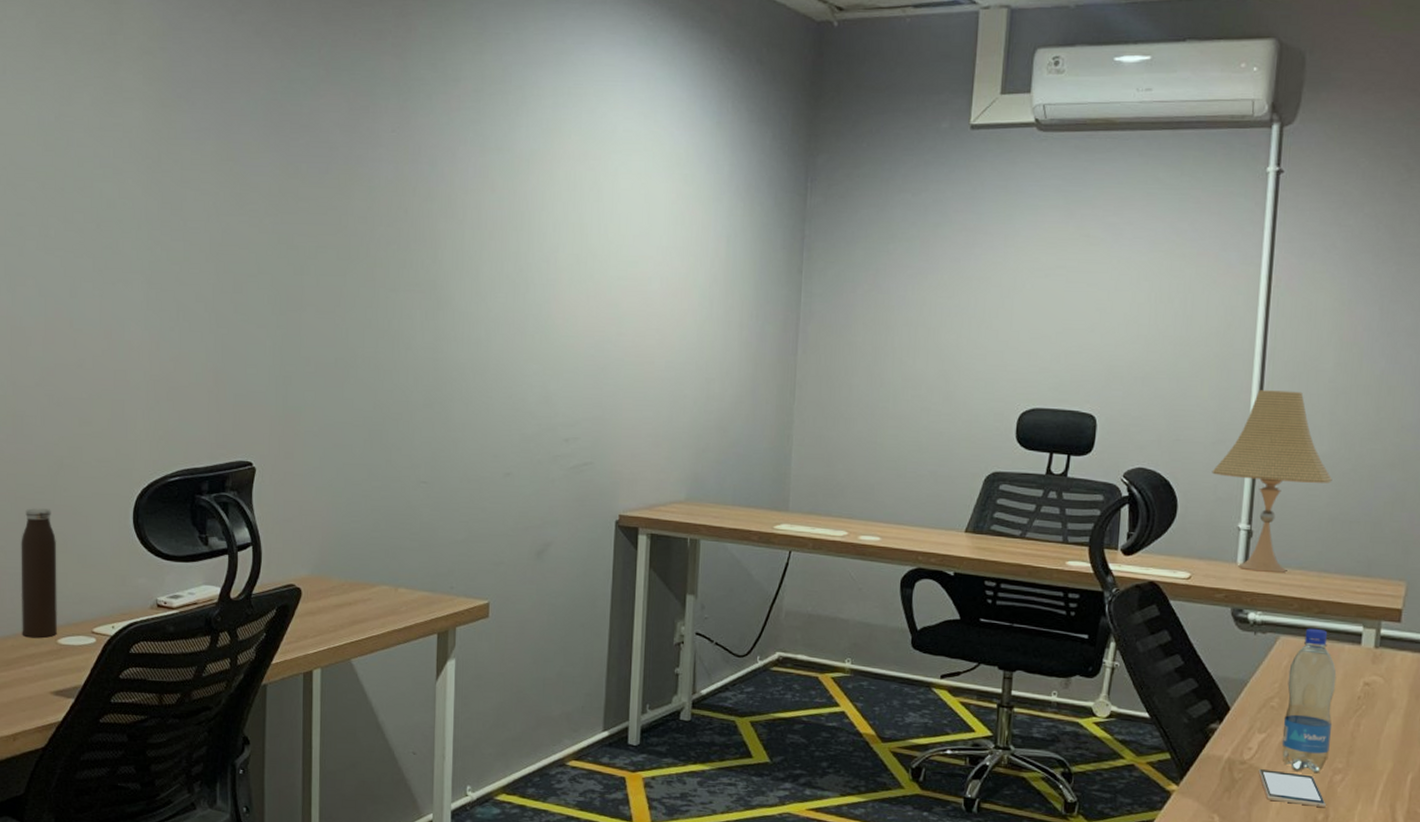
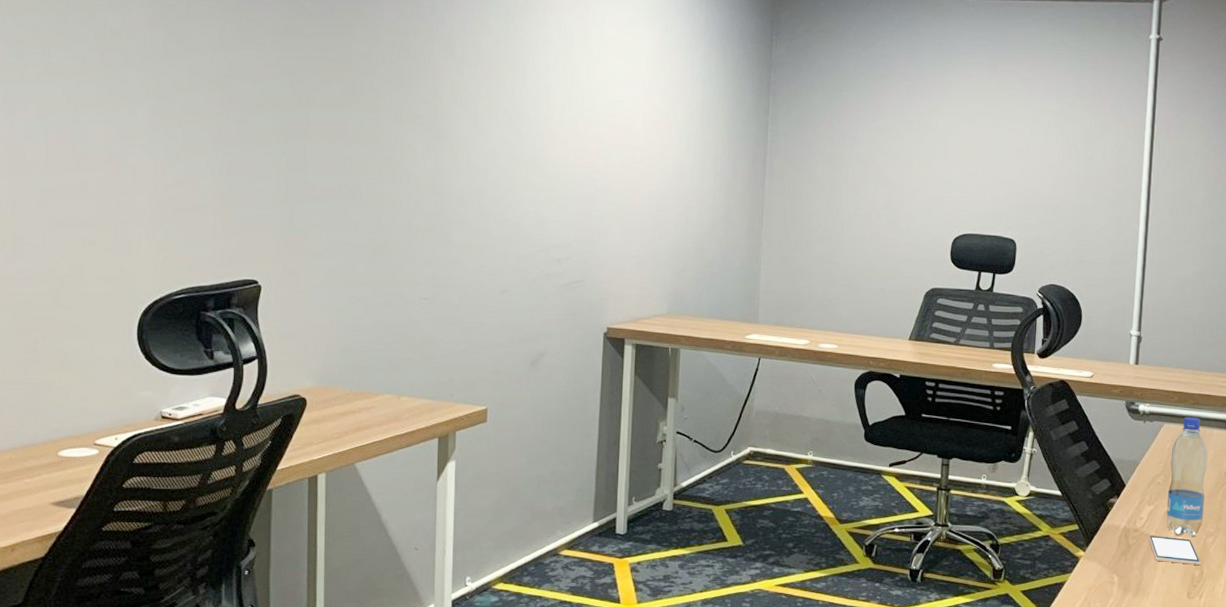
water bottle: present [21,508,57,639] -> none [20,325,58,451]
desk lamp: present [1212,390,1333,574] -> none [1109,219,1203,372]

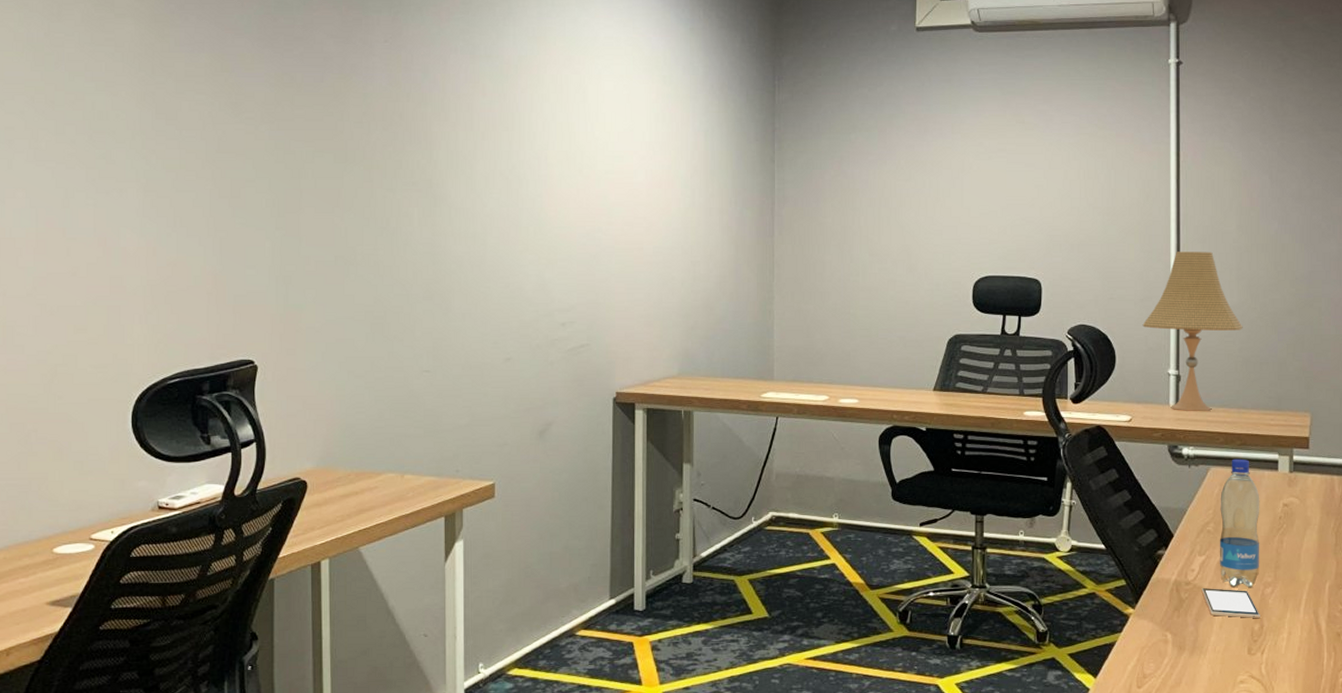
desk lamp: none [1109,219,1203,372] -> present [1142,251,1243,412]

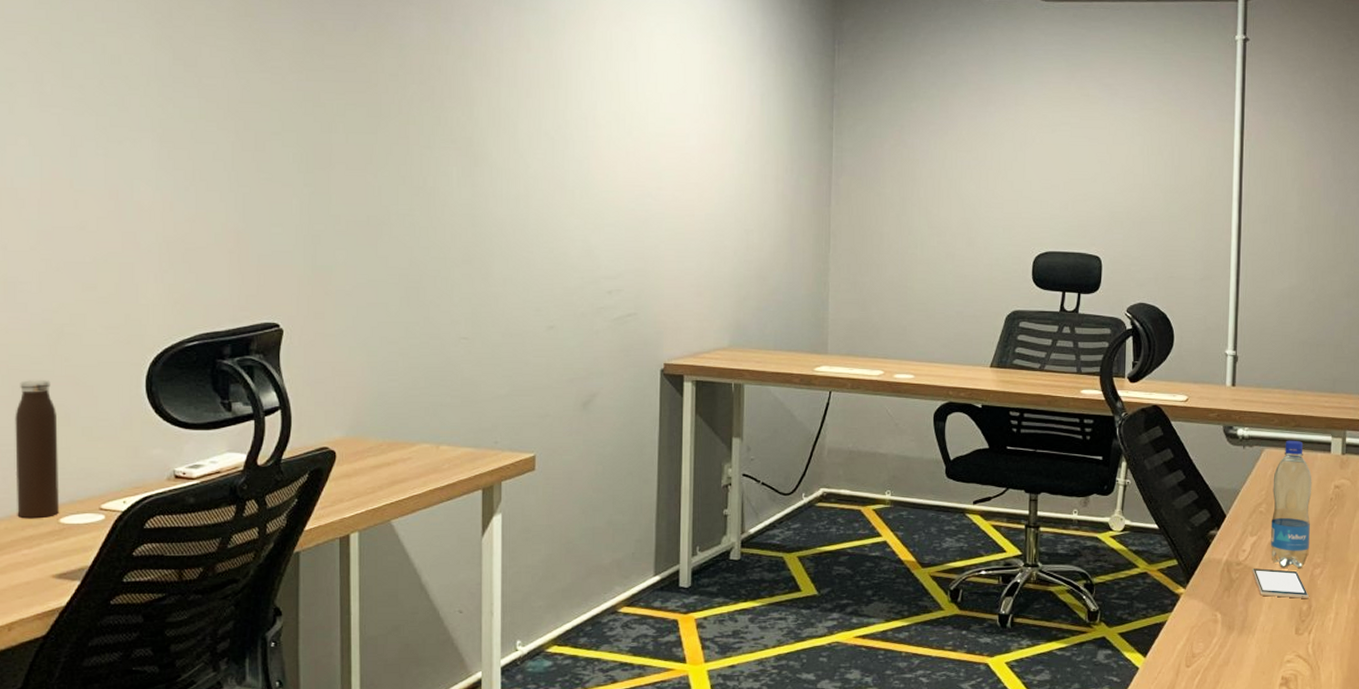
water bottle: none [13,418,52,549] -> present [15,380,59,519]
desk lamp: present [1142,251,1243,412] -> none [1201,231,1301,393]

